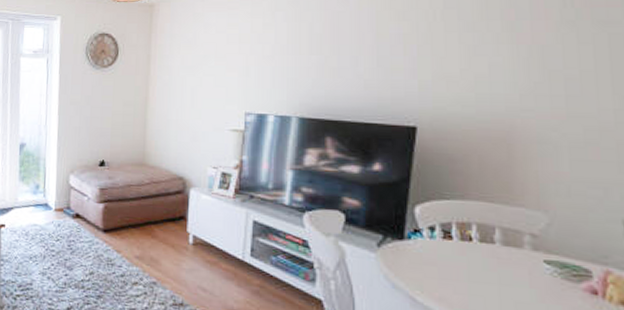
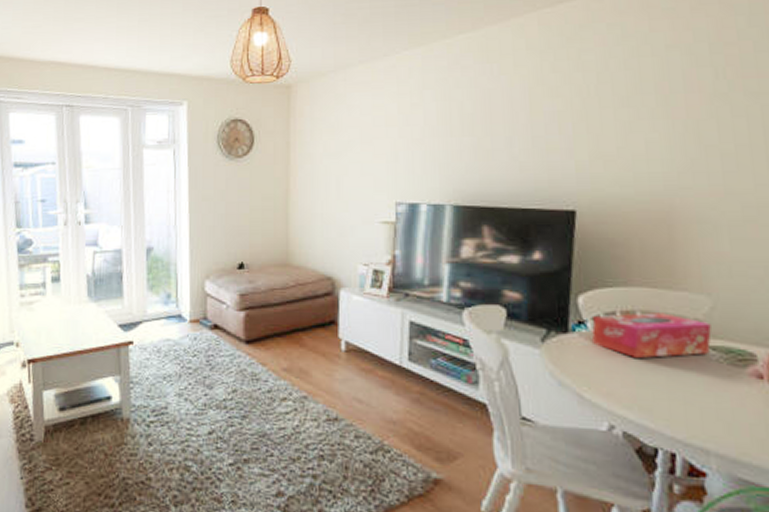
tissue box: none [426,225,547,268] -> present [591,312,712,358]

